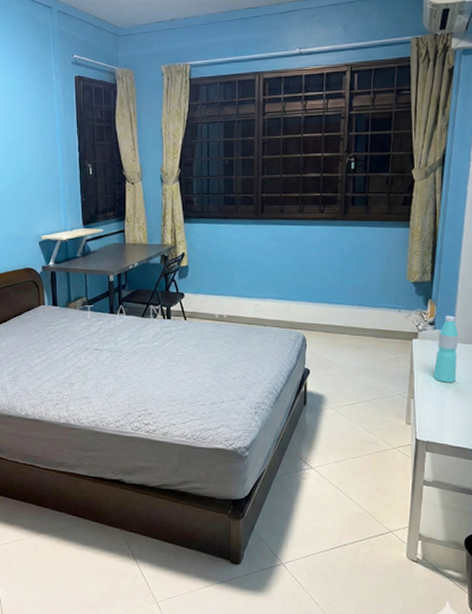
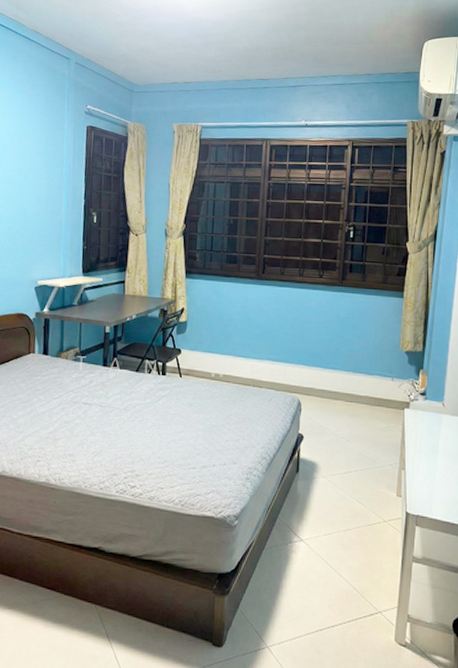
water bottle: present [433,315,459,383] -> none [423,386,449,455]

